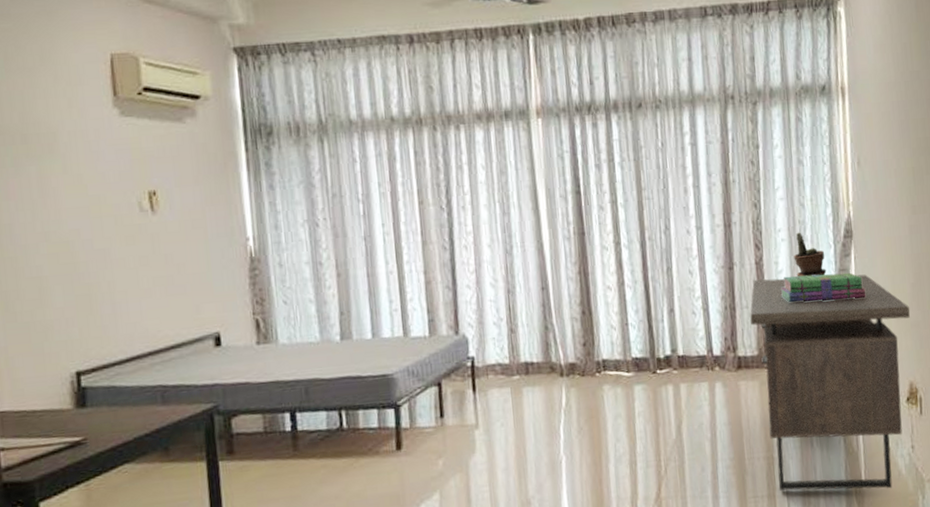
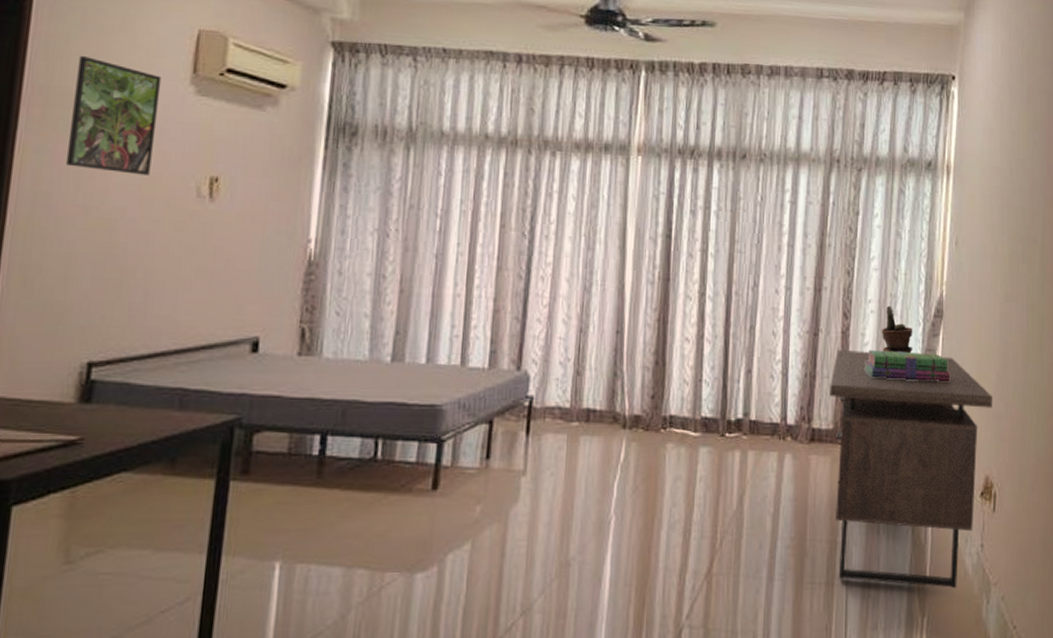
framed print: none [10,93,94,198] -> present [65,55,162,175]

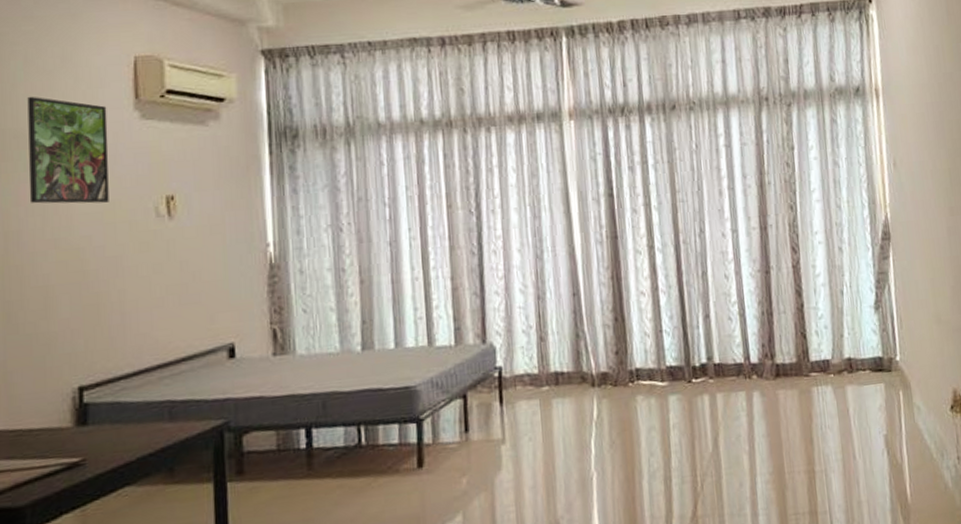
desk: present [830,349,993,589] -> none [787,277,951,507]
stack of books: present [865,350,951,381] -> none [819,275,906,307]
potted plant: present [881,305,913,354] -> none [831,234,865,281]

